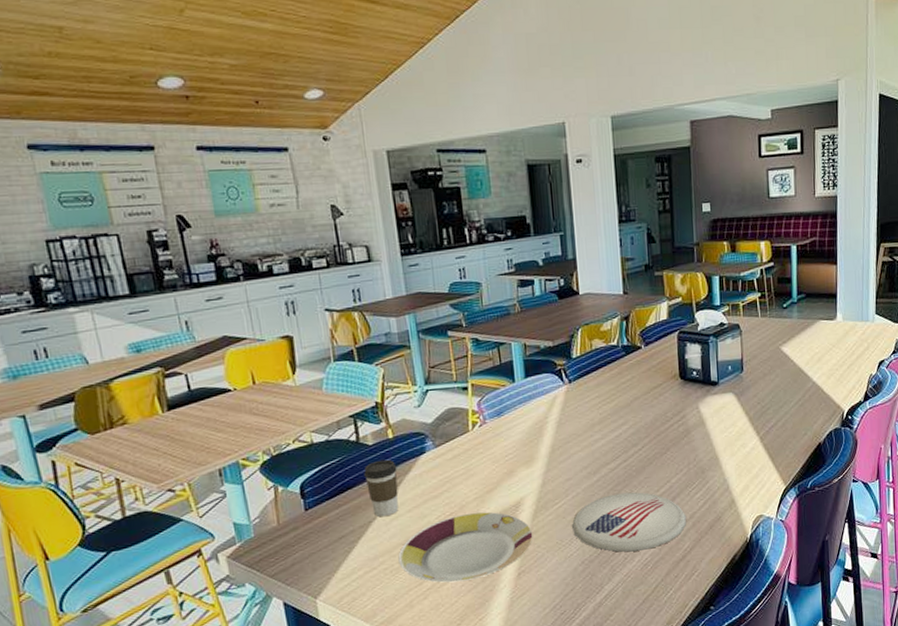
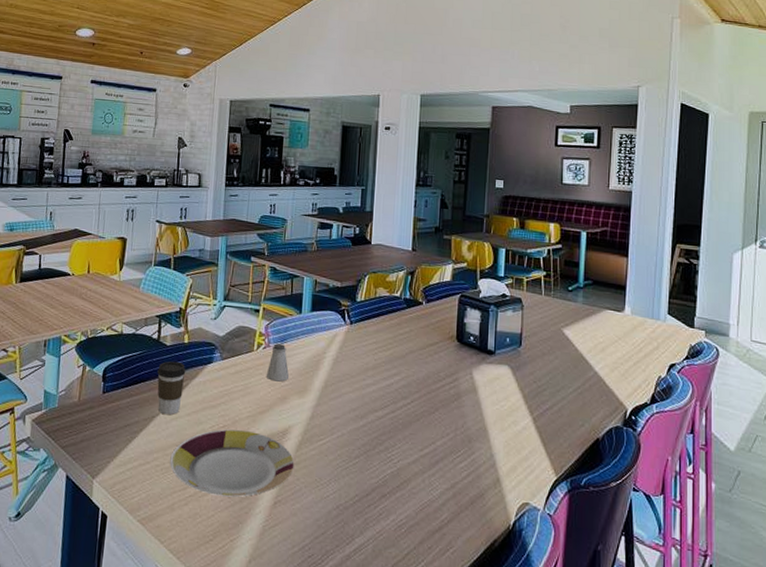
saltshaker: none [487,418,513,458] -> present [266,343,290,382]
plate: present [571,492,687,552] -> none [332,443,448,511]

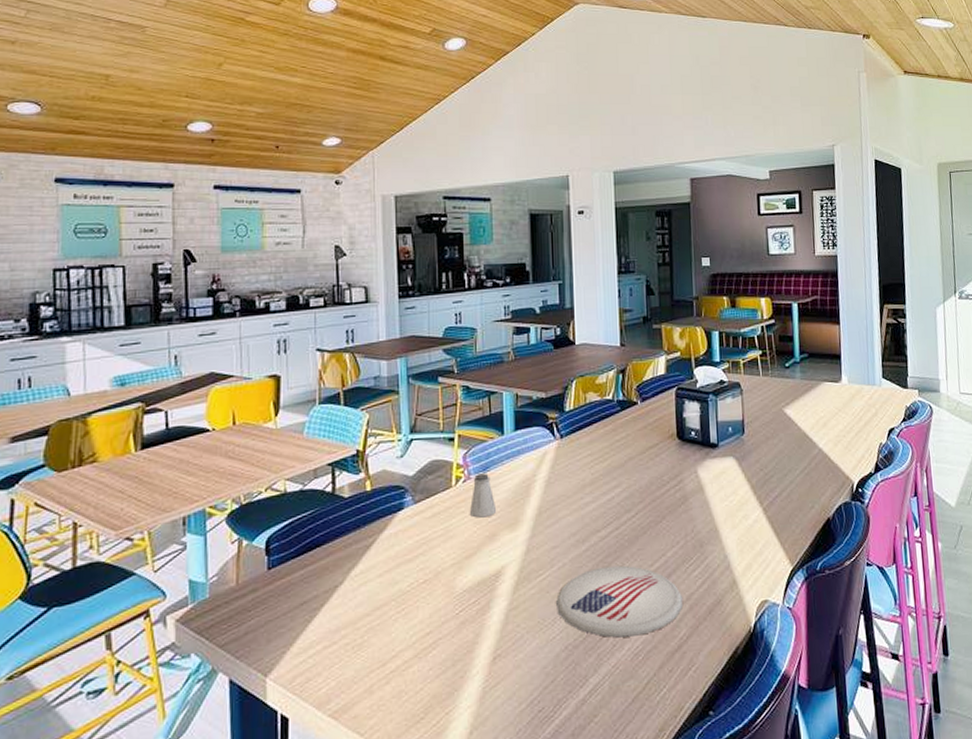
coffee cup: present [157,361,186,415] -> none [336,514,372,582]
plate: present [170,429,295,498] -> none [362,581,512,666]
plate: none [332,443,448,511] -> present [555,565,683,638]

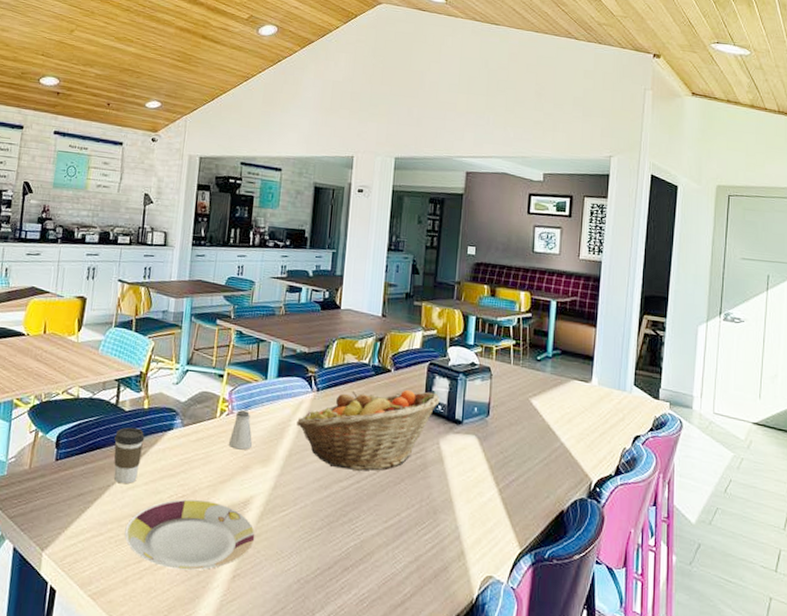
coffee cup: none [336,514,372,582] -> present [114,427,145,484]
plate: none [362,581,512,666] -> present [124,499,255,571]
fruit basket: none [543,419,692,518] -> present [297,389,440,471]
plate: present [555,565,683,638] -> none [294,514,412,584]

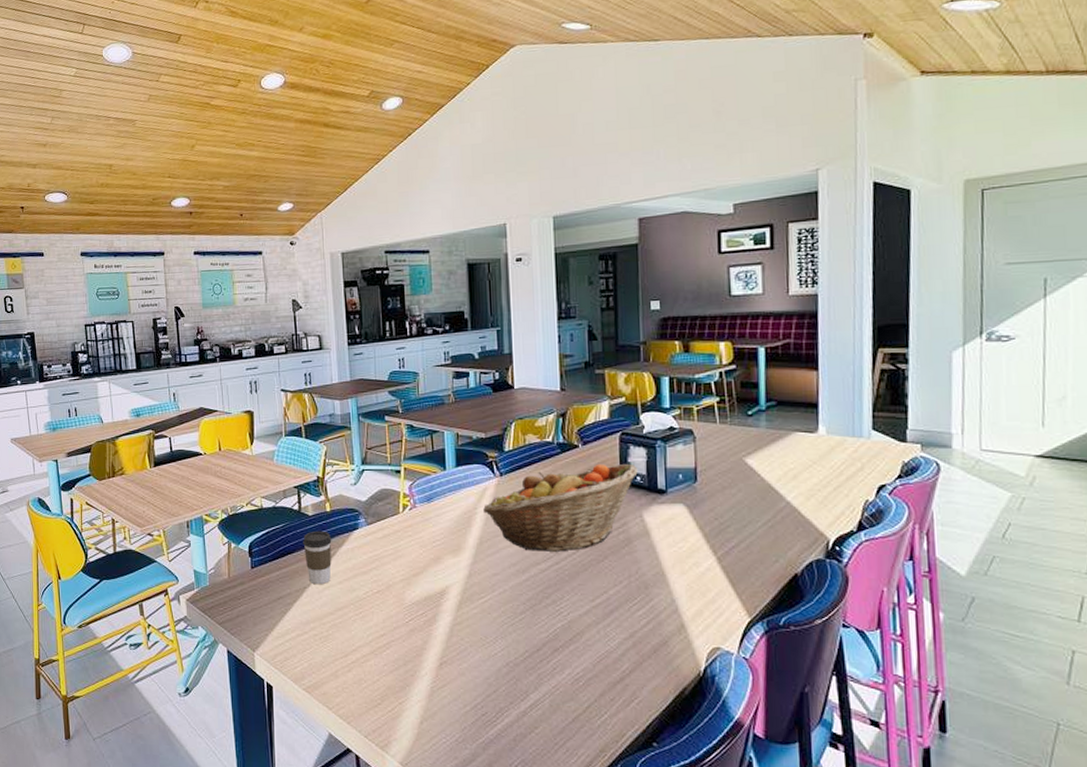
plate: present [124,499,255,571] -> none [327,594,457,661]
saltshaker: present [228,410,253,450] -> none [415,503,441,542]

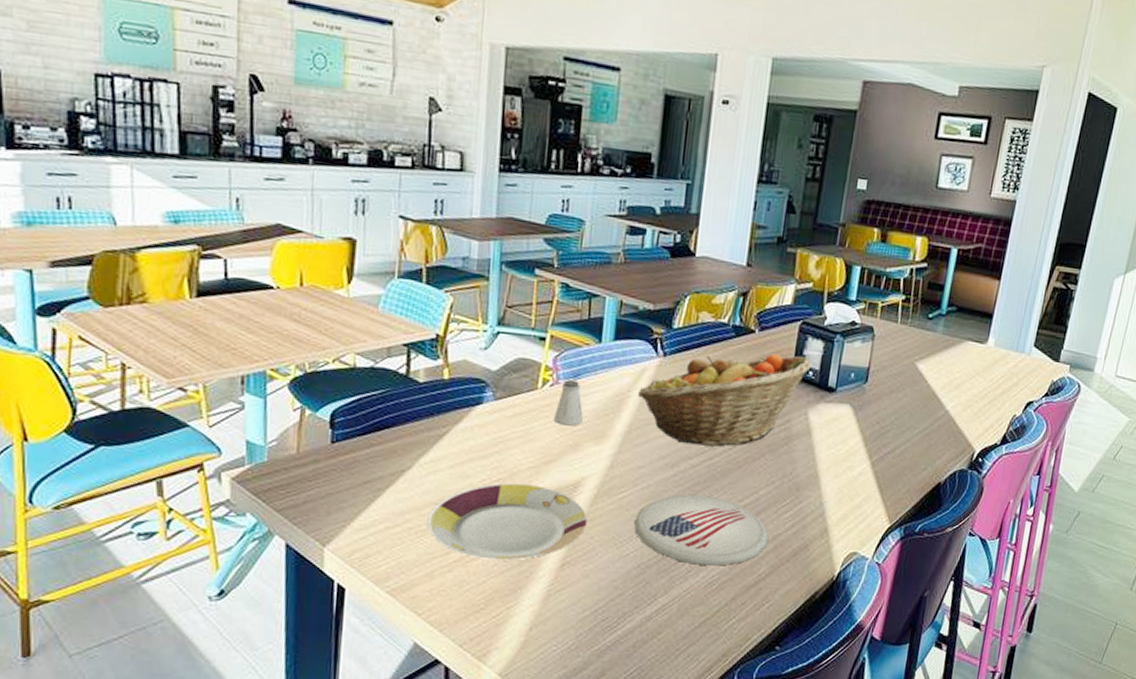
coffee cup: present [303,530,332,585] -> none [407,401,447,468]
plate: none [327,594,457,661] -> present [427,483,588,561]
saltshaker: none [415,503,441,542] -> present [553,380,584,426]
plate: none [496,597,626,663] -> present [633,494,769,566]

